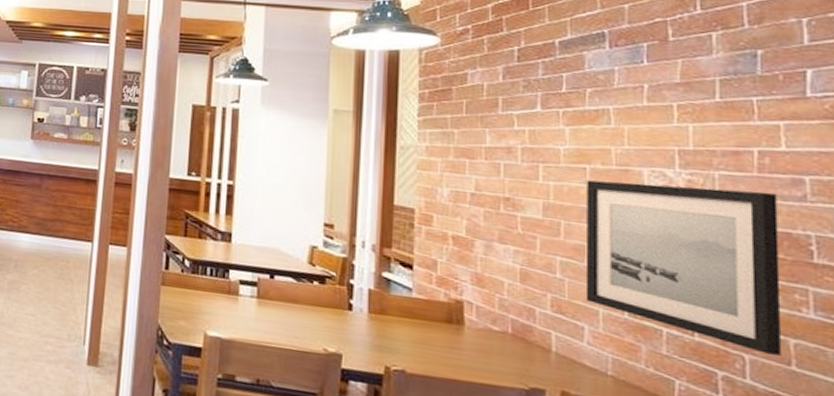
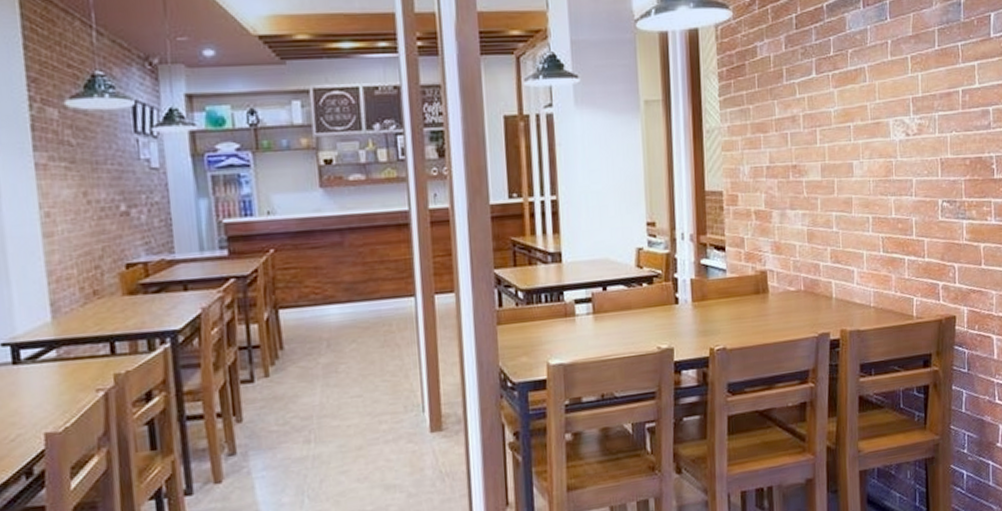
wall art: present [585,180,782,356] -> none [851,125,976,260]

